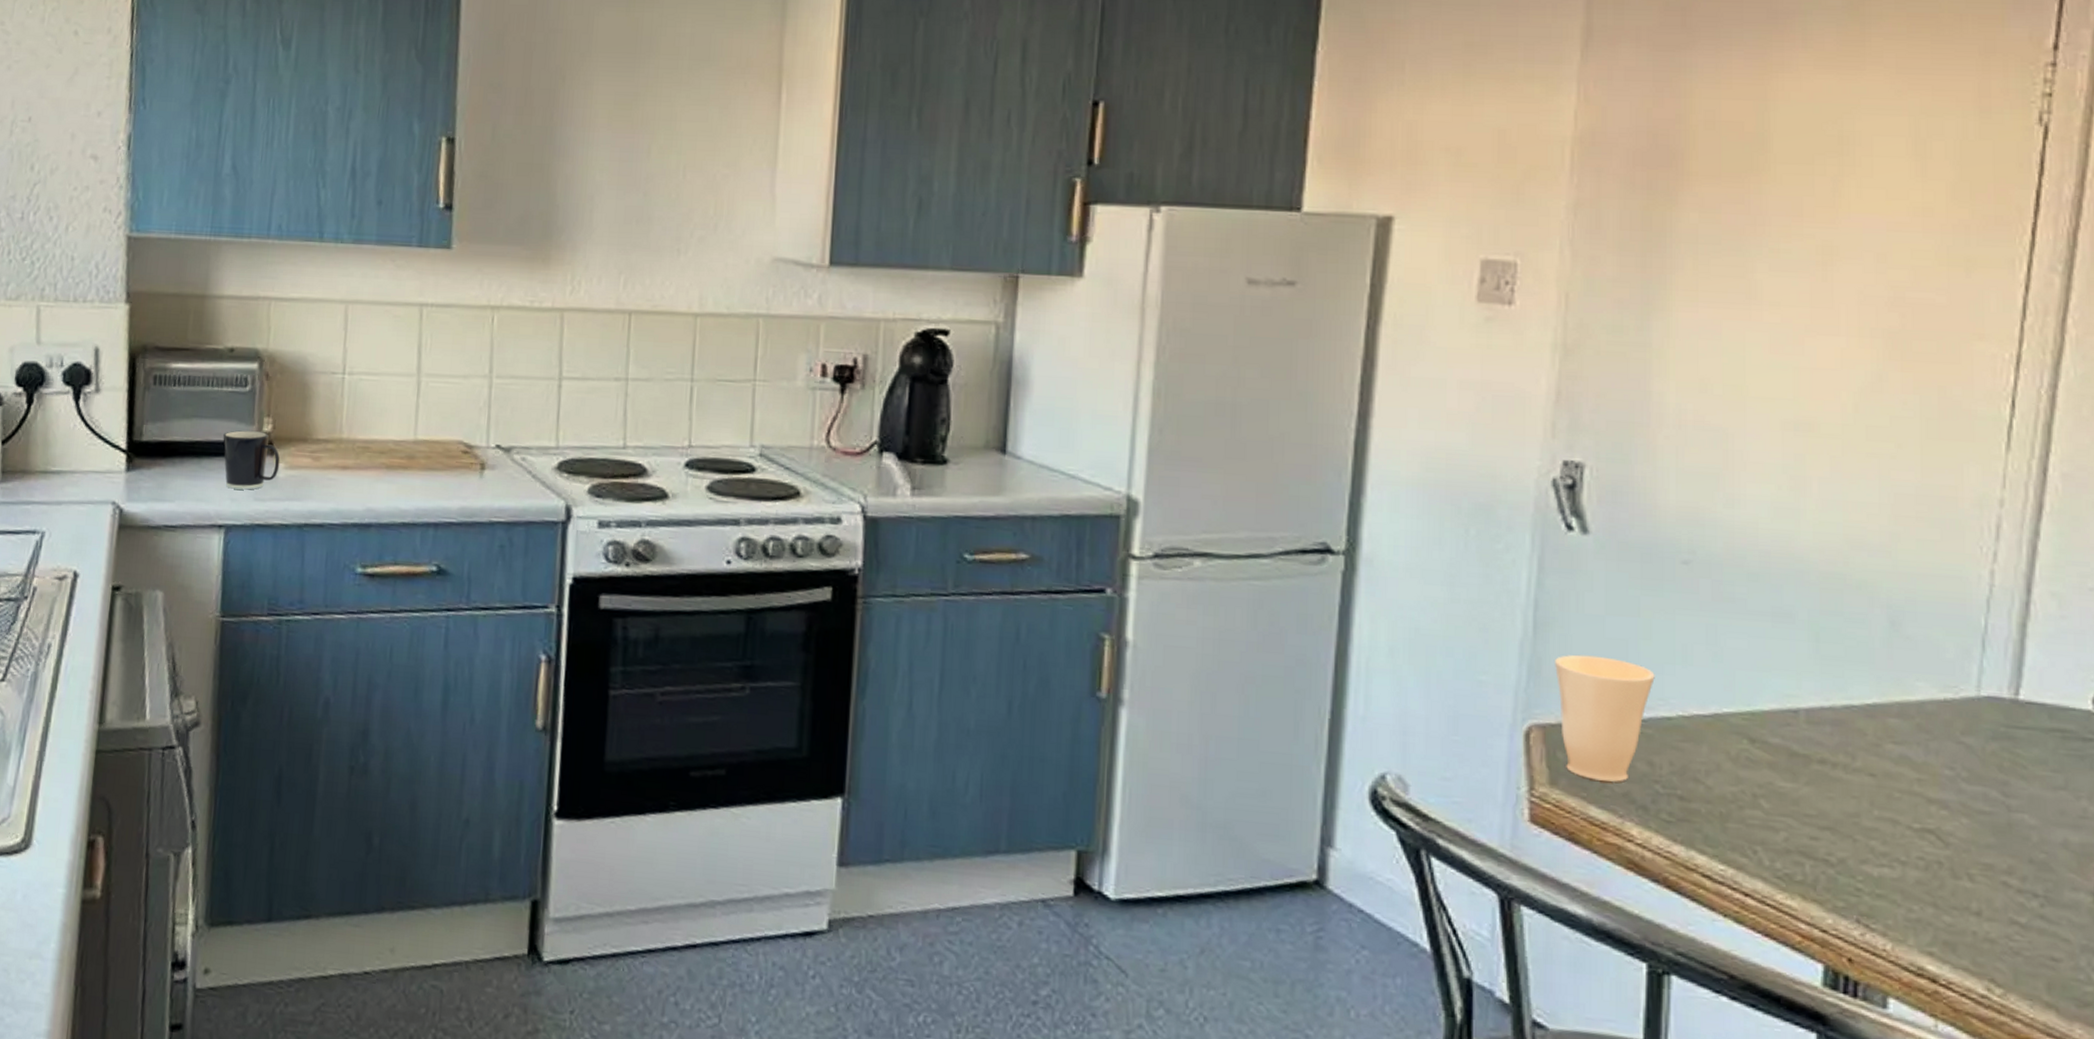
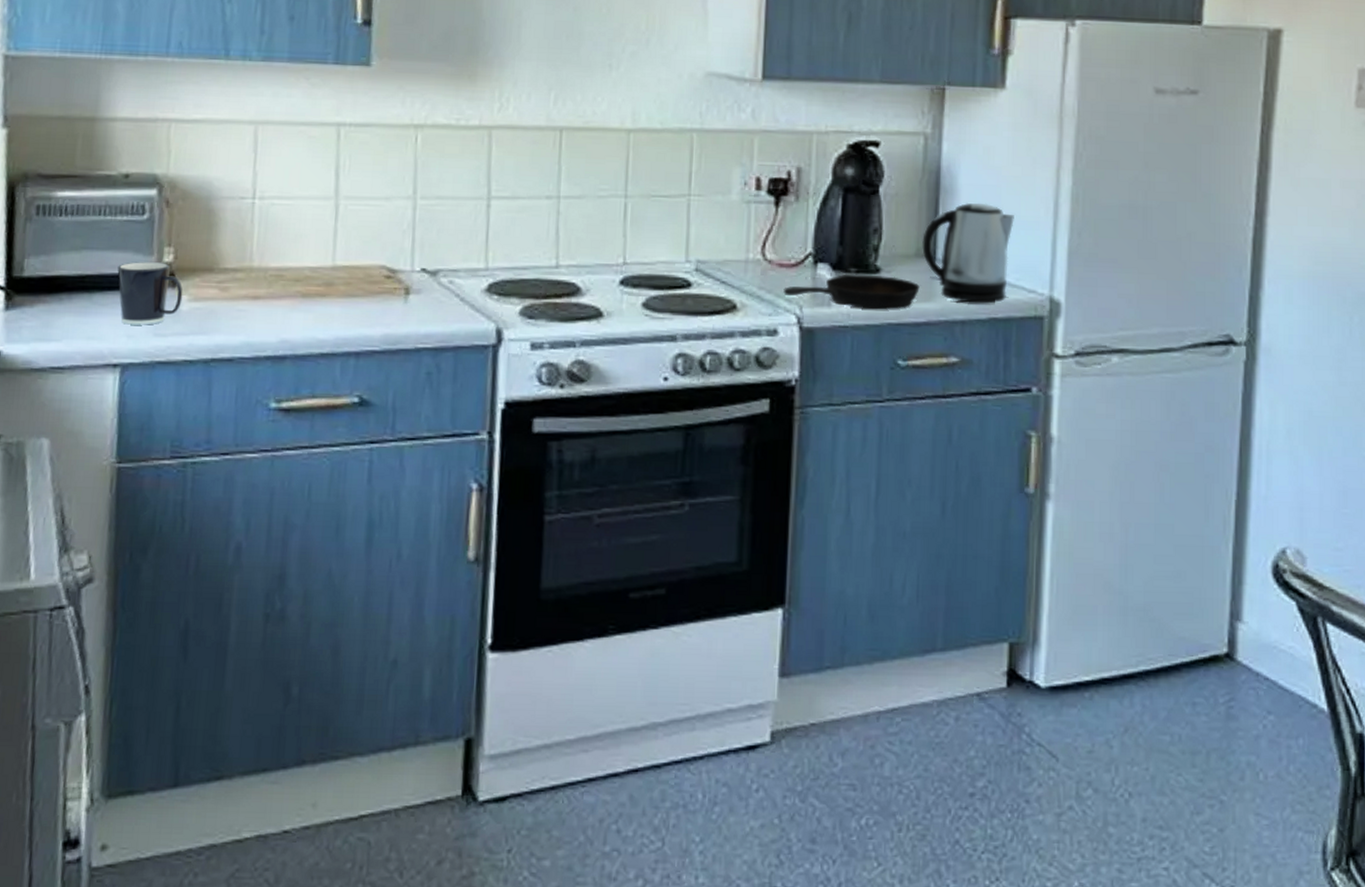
frying pan: none [848,464,989,502] -> present [783,273,920,309]
kettle: none [992,394,1090,500] -> present [922,202,1014,304]

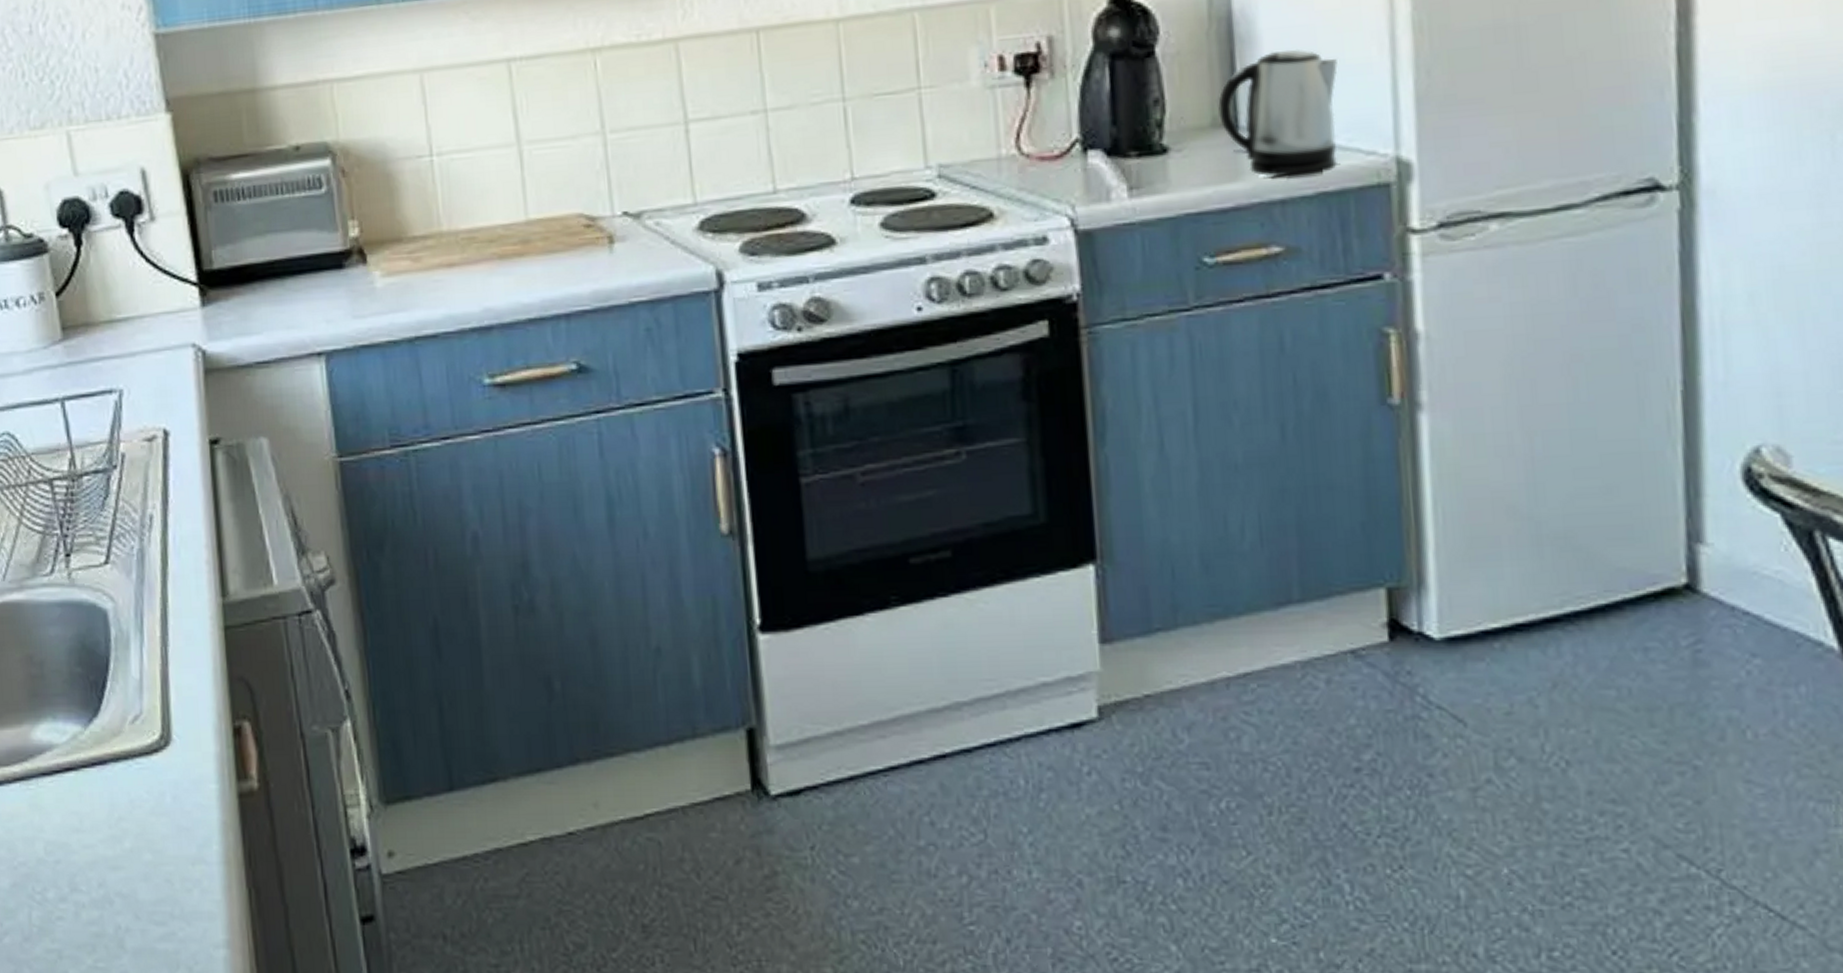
mug: present [117,262,183,325] -> none [305,238,376,309]
frying pan: present [783,273,920,309] -> none [1049,155,1222,200]

